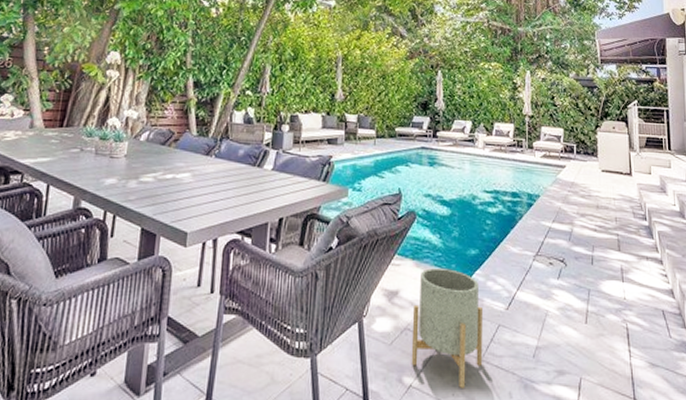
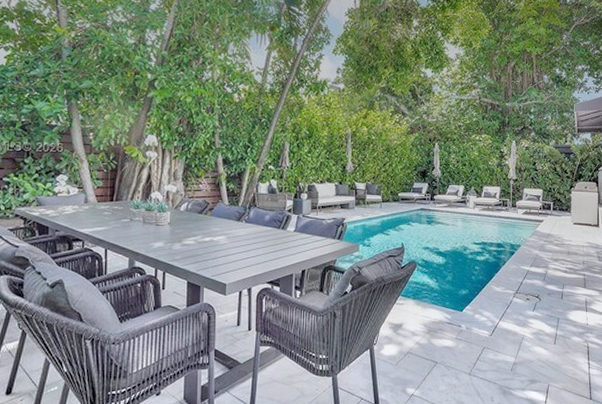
planter: present [411,268,484,388] -> none [413,306,472,395]

